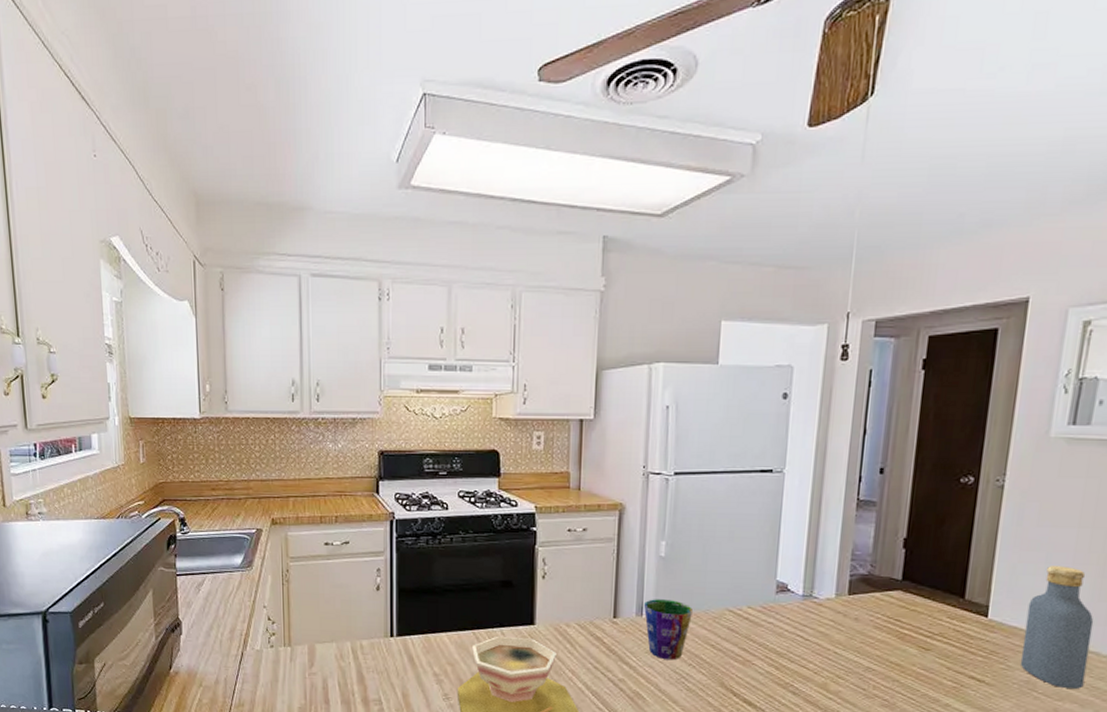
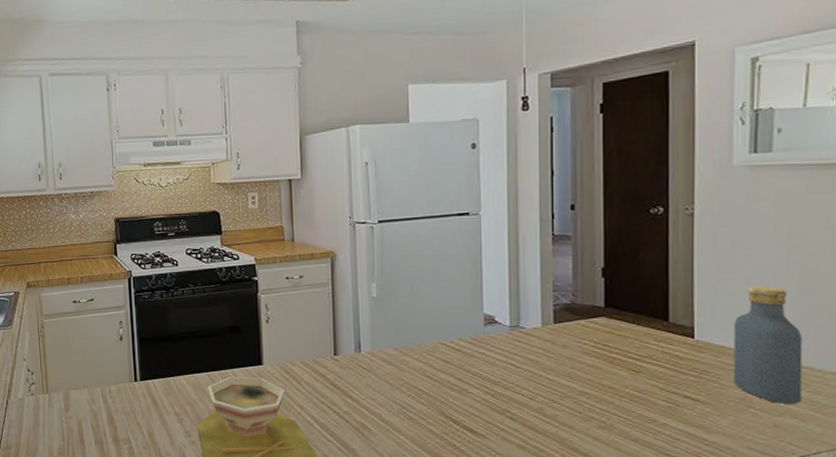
cup: present [644,599,694,660] -> none [362,336,408,392]

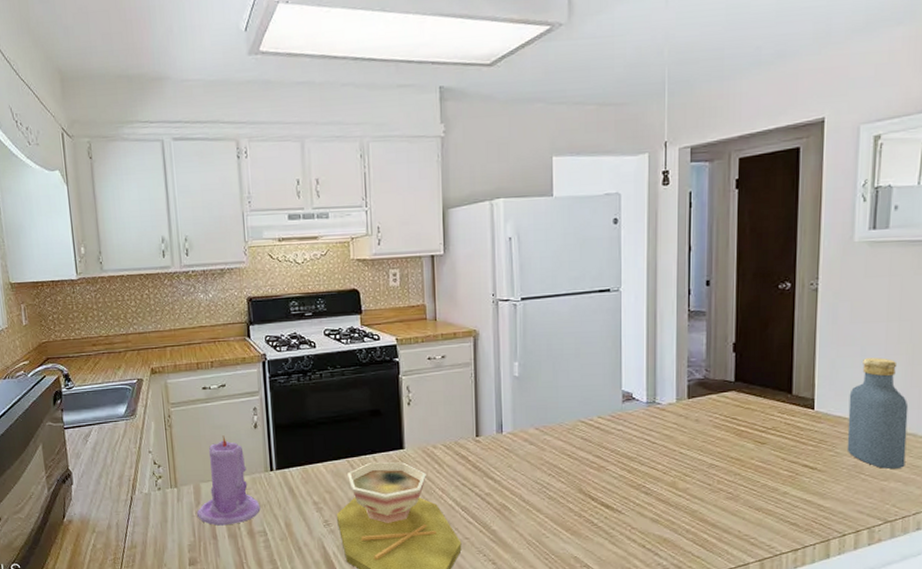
candle: none [65,346,125,432] -> present [196,435,261,526]

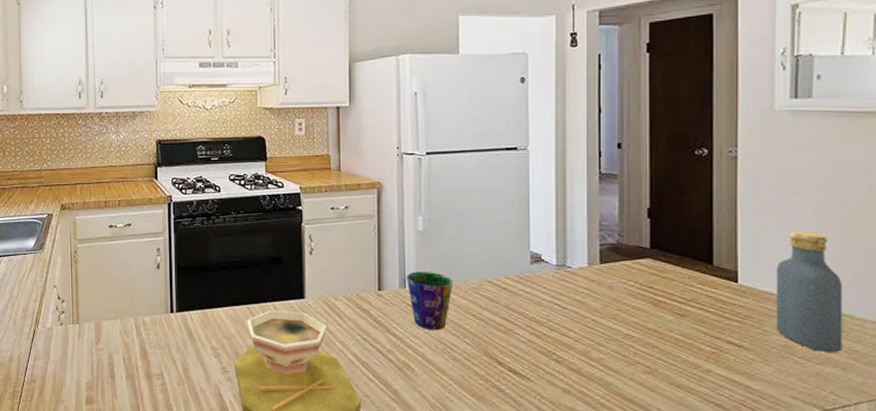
candle: present [196,435,261,526] -> none [96,274,159,366]
cup: none [504,416,549,472] -> present [407,271,454,331]

